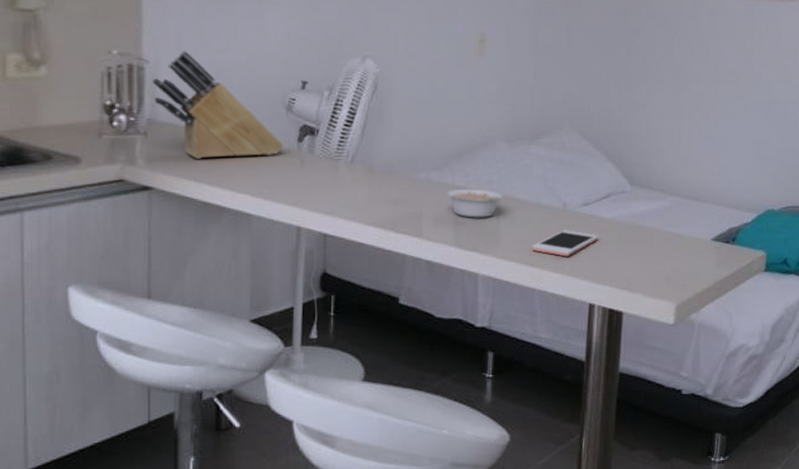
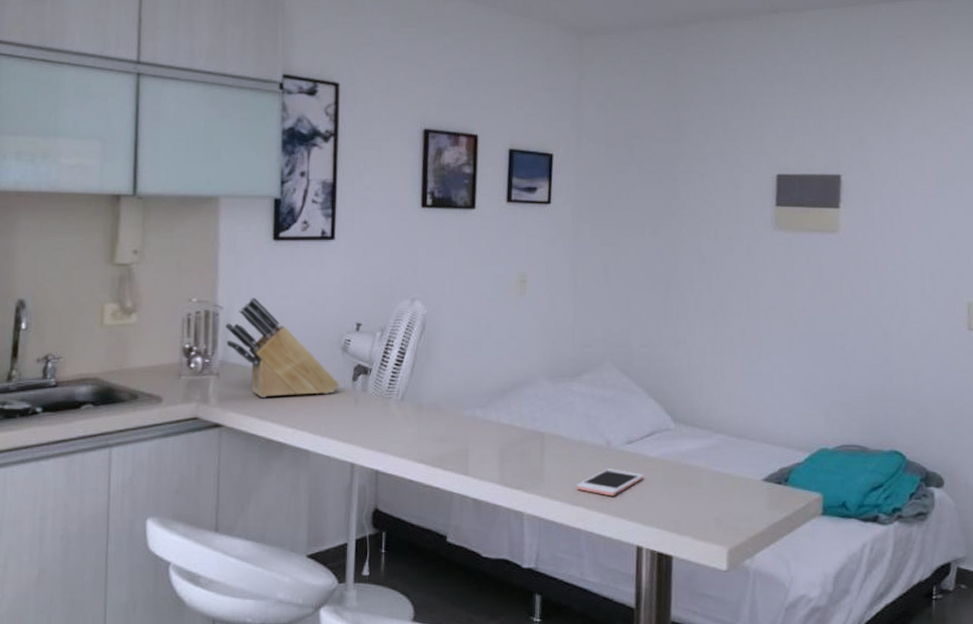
legume: present [446,188,503,218] -> none [491,426,546,456]

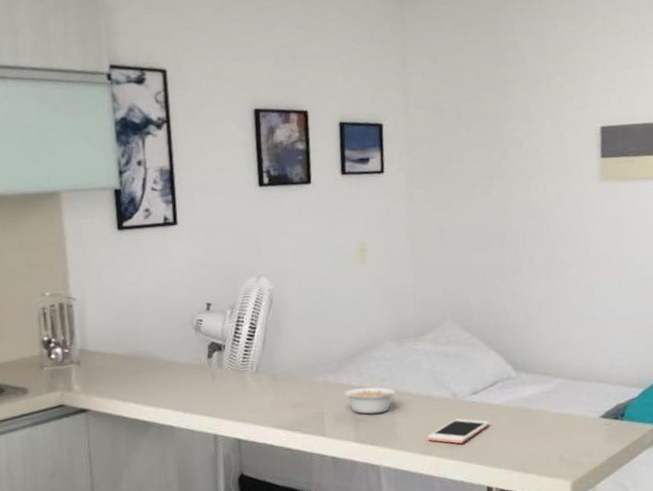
knife block: present [225,298,340,398] -> none [80,287,196,381]
legume: none [491,426,546,456] -> present [343,387,396,414]

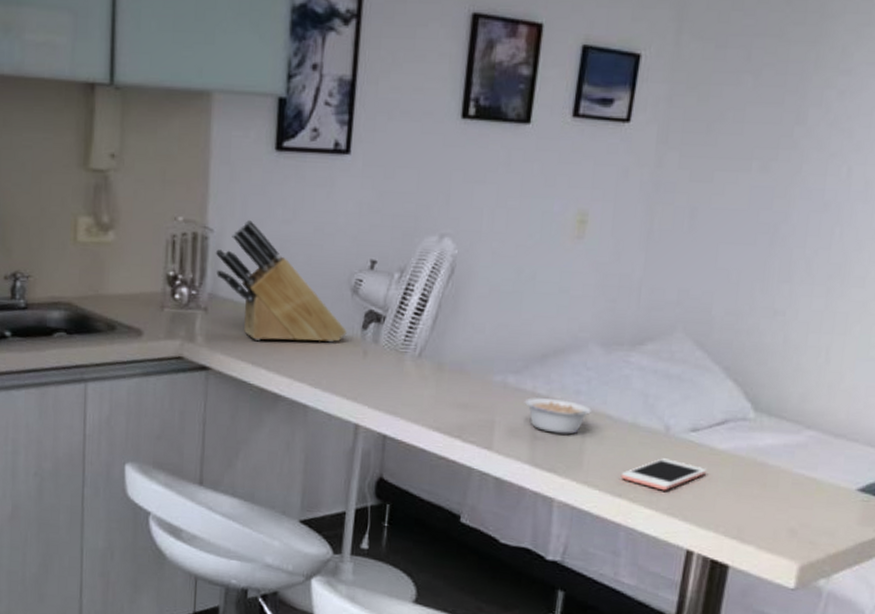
knife block: none [80,287,196,381] -> present [215,220,347,343]

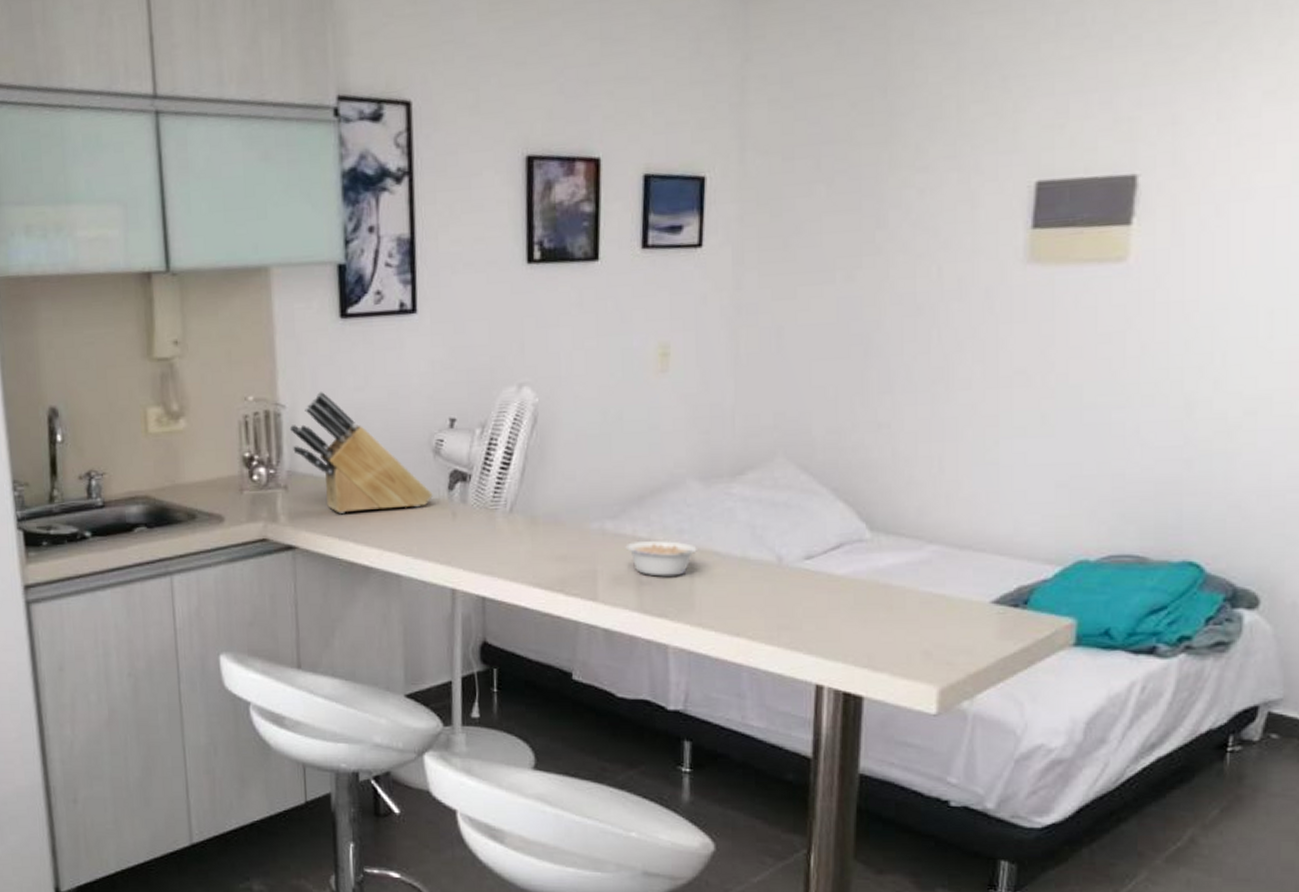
cell phone: present [620,458,707,491] -> none [736,590,828,625]

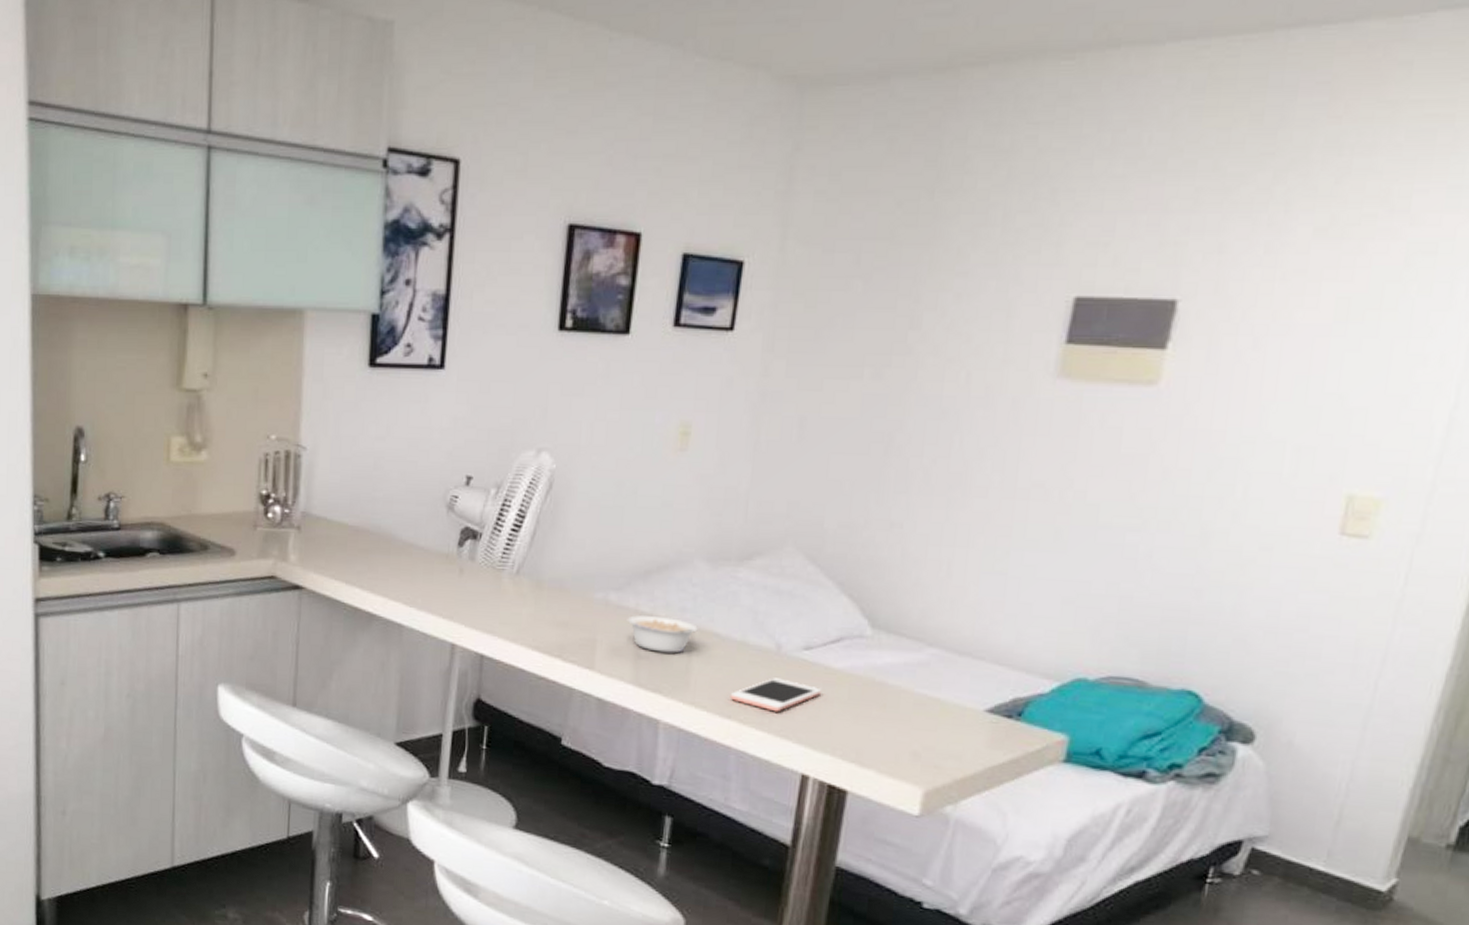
knife block: present [289,392,433,514] -> none [308,438,442,561]
cell phone: none [736,590,828,625] -> present [730,678,822,712]

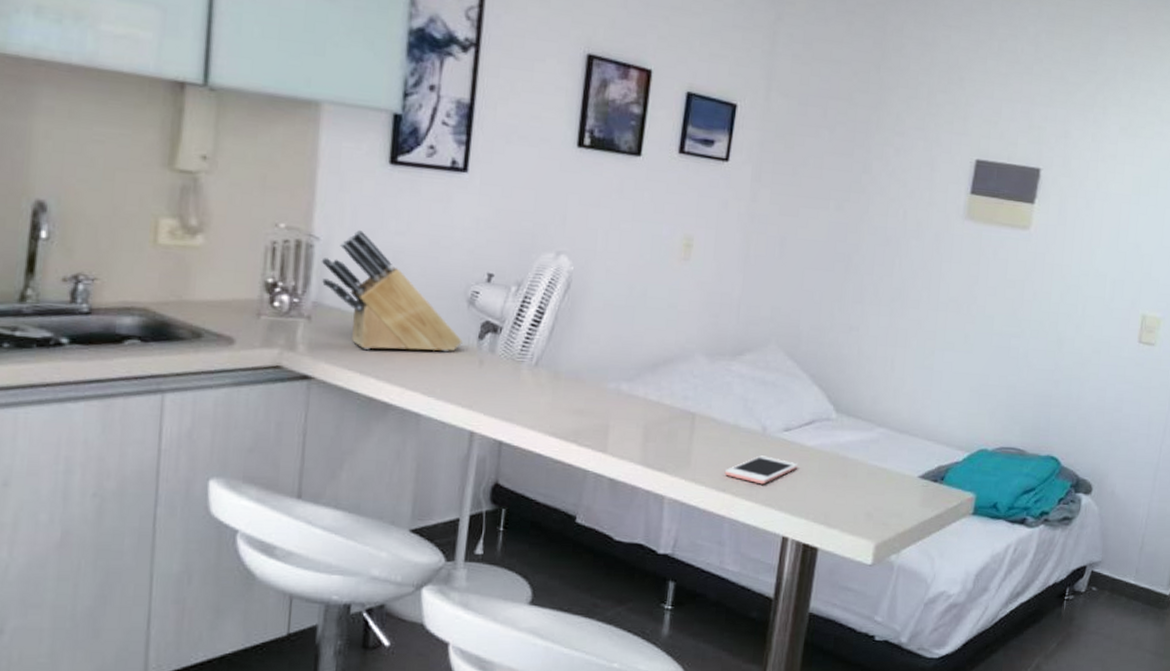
knife block: none [308,438,442,561] -> present [321,230,462,352]
legume: present [627,614,698,654] -> none [636,402,698,436]

